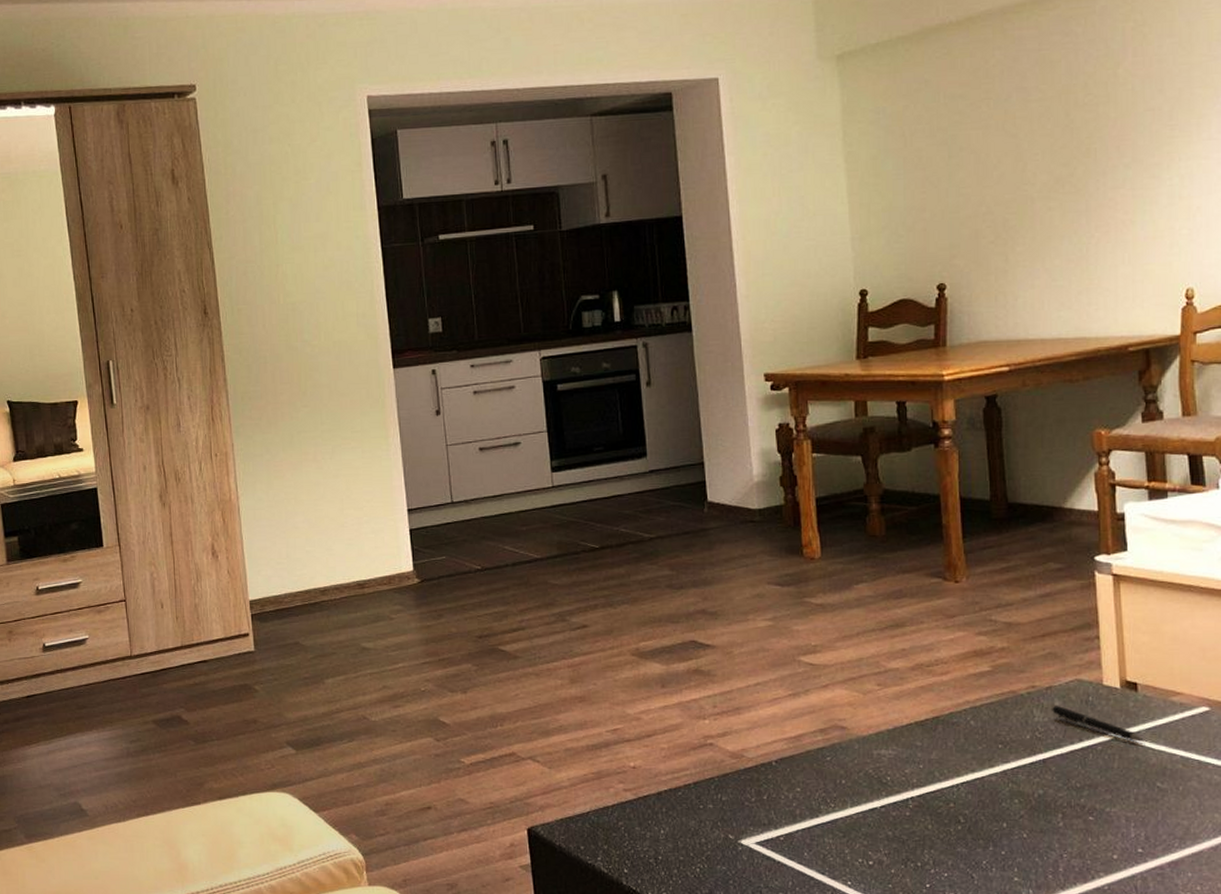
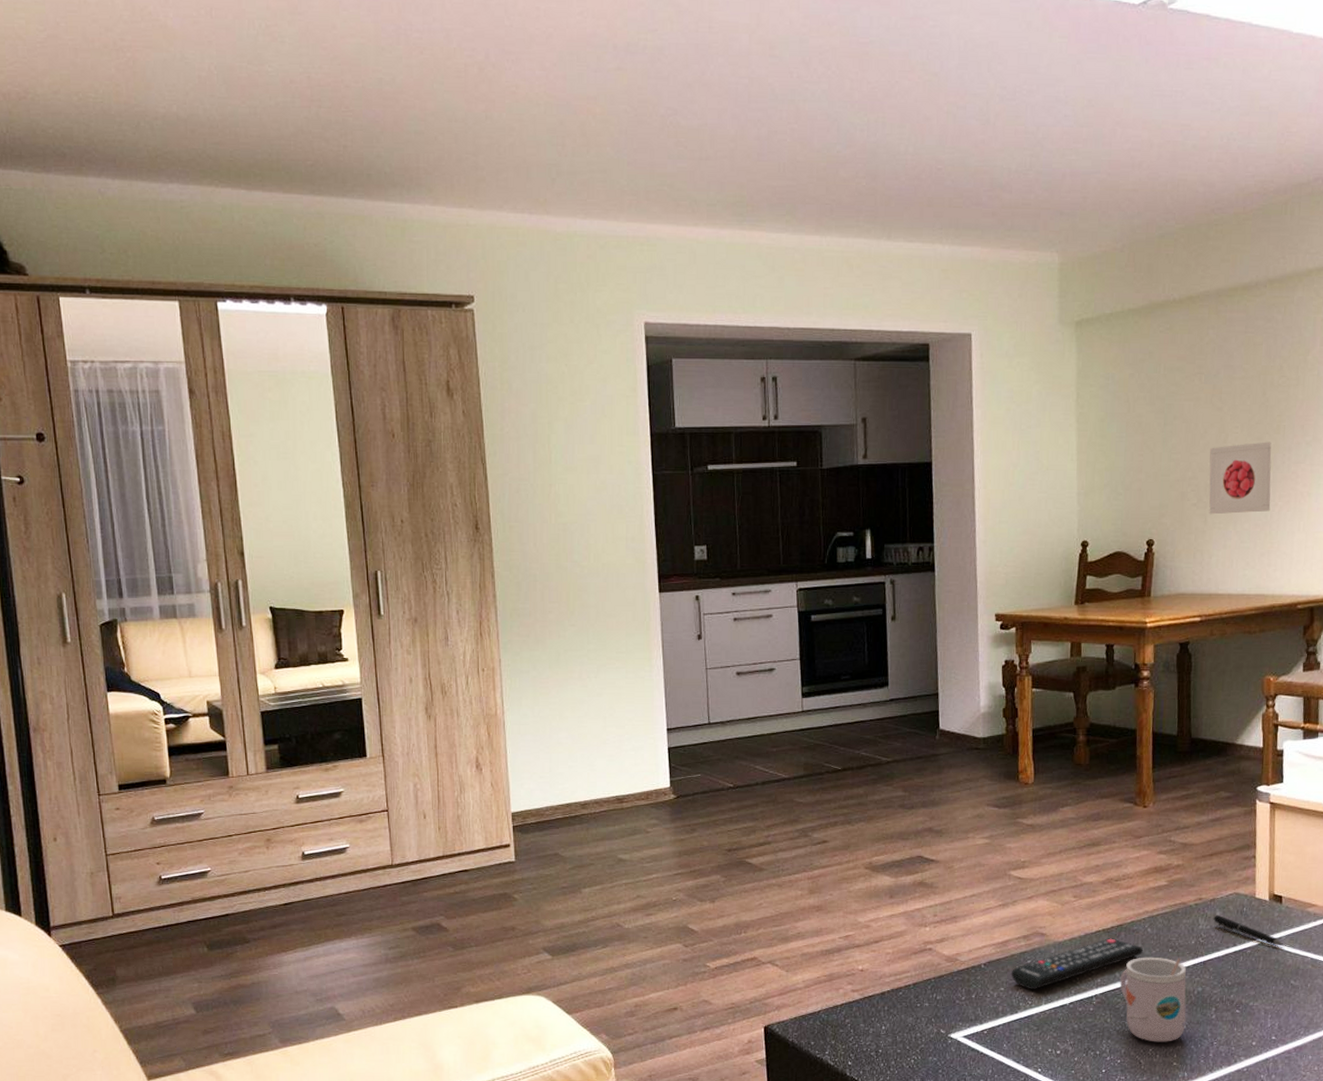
remote control: none [807,732,967,791] -> present [1010,938,1144,990]
mug: none [940,753,1026,854] -> present [1120,957,1187,1042]
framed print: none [1005,167,1086,252] -> present [1209,441,1272,515]

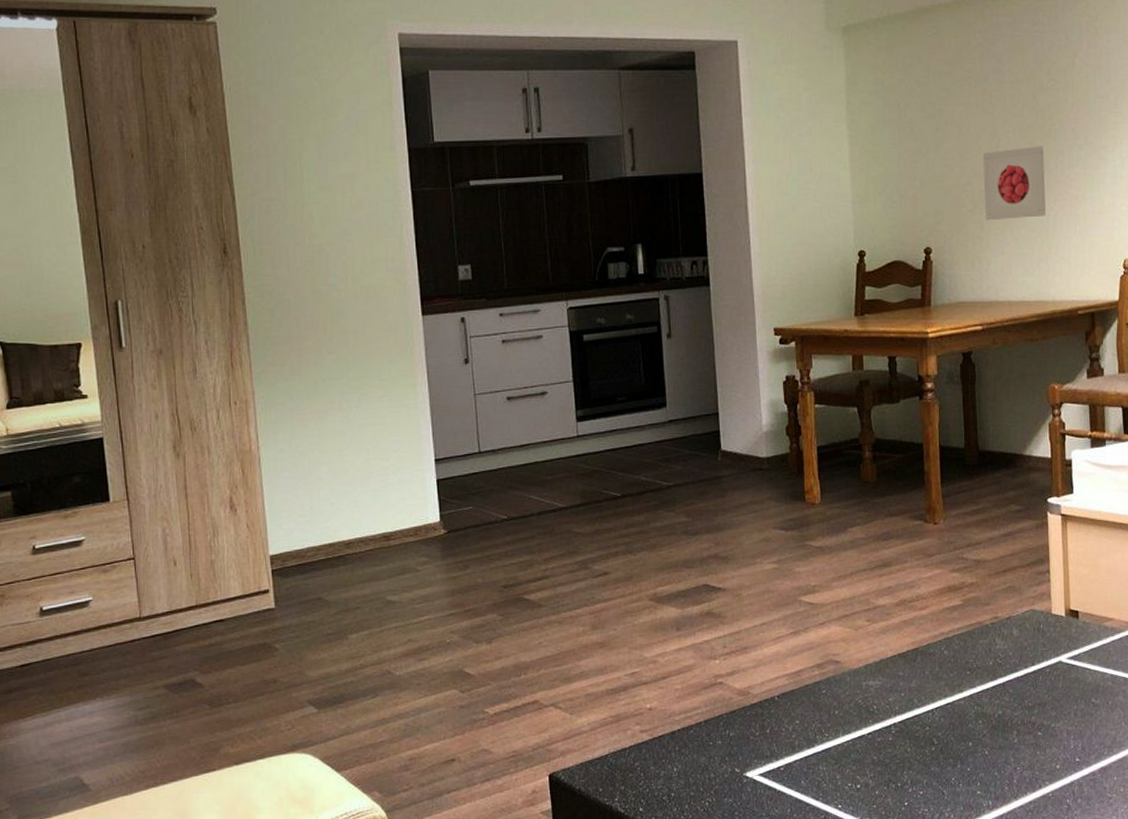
remote control: present [1010,938,1144,990] -> none [805,663,941,722]
mug: present [1120,957,1187,1042] -> none [918,680,988,771]
pen: present [1212,914,1284,946] -> none [1009,633,1083,664]

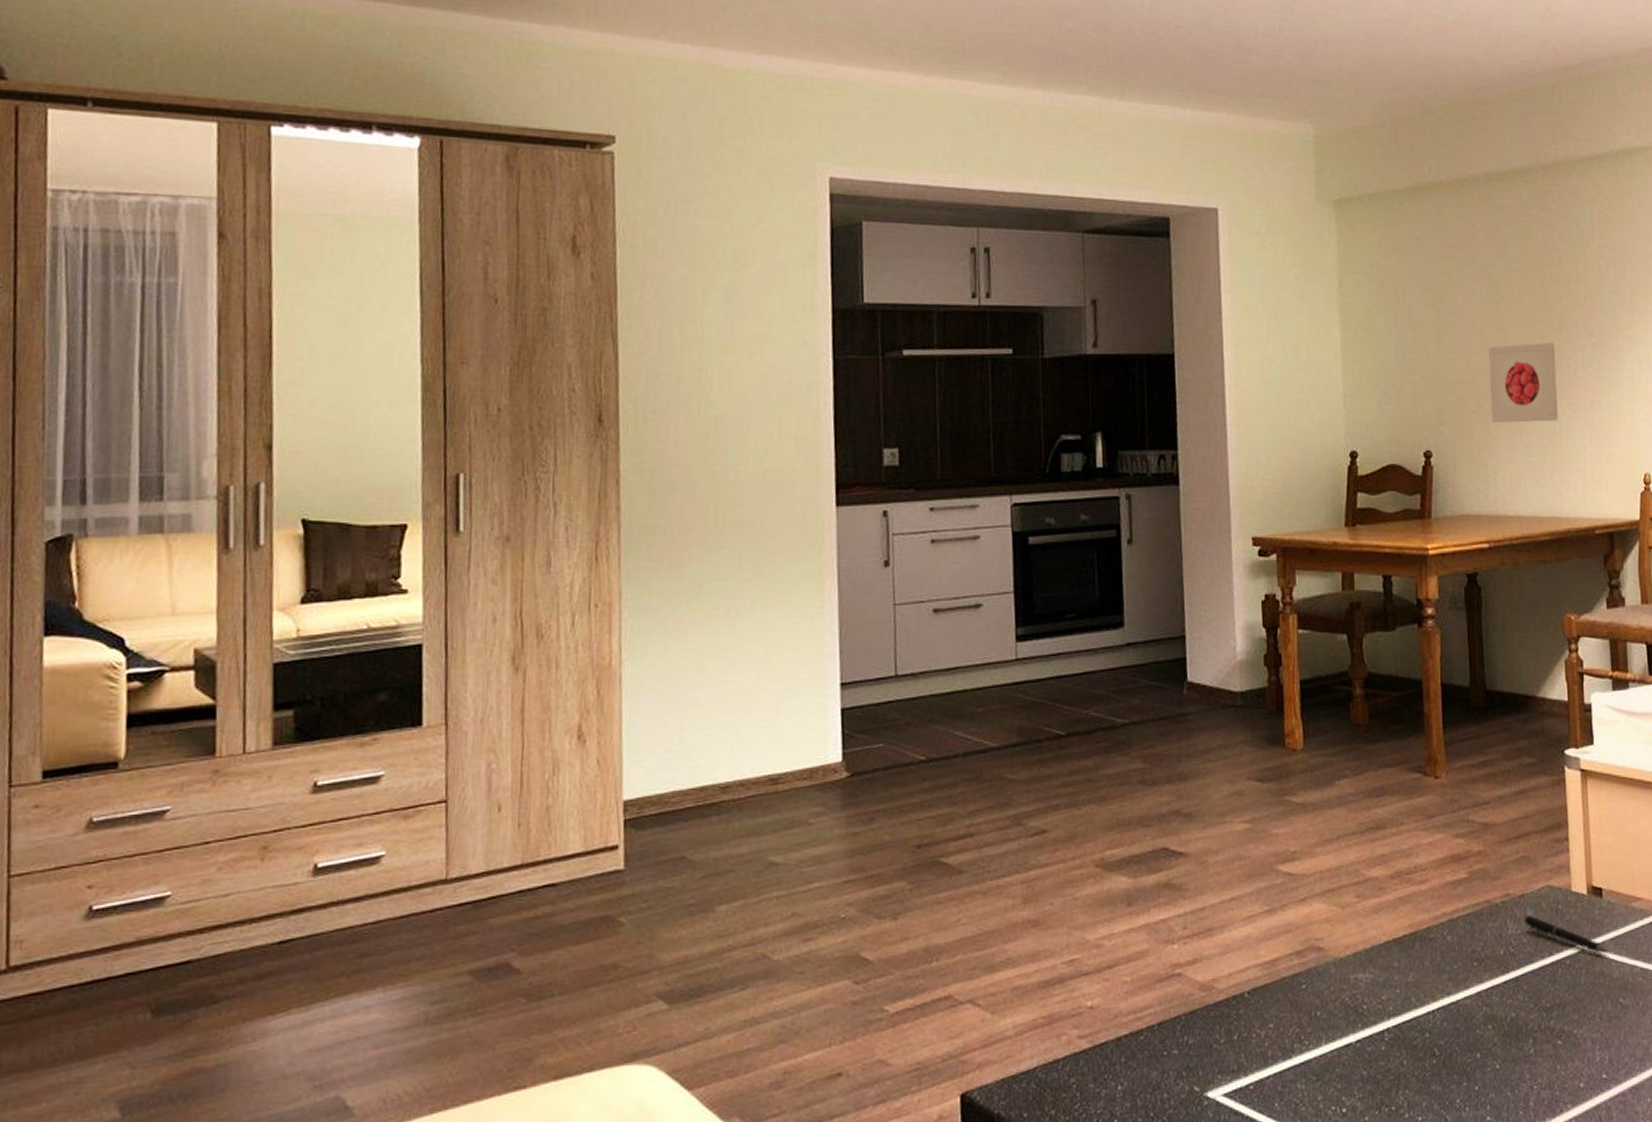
pen: none [1009,633,1083,664] -> present [1523,915,1608,954]

